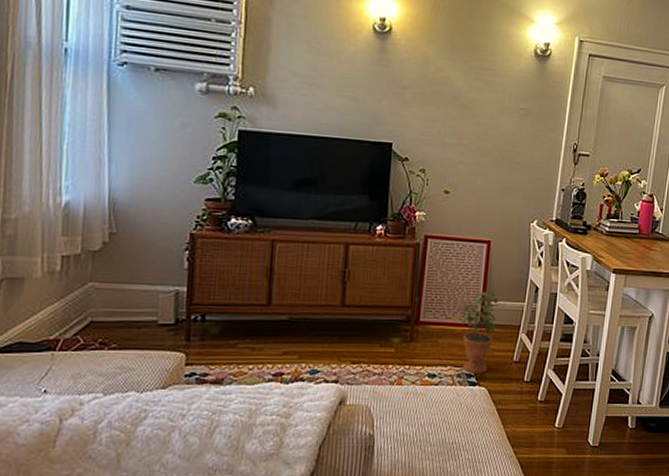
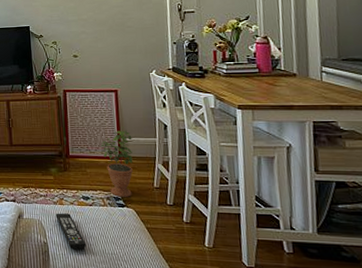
remote control: none [390,396,424,442] -> present [55,213,87,250]

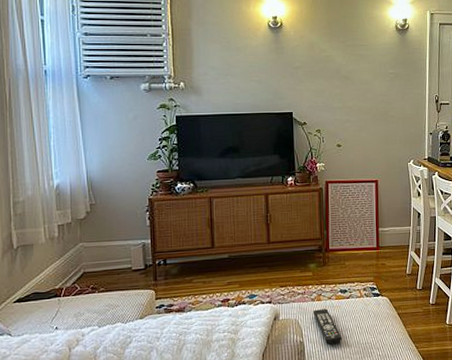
potted plant: present [101,127,133,197] -> none [360,217,389,287]

